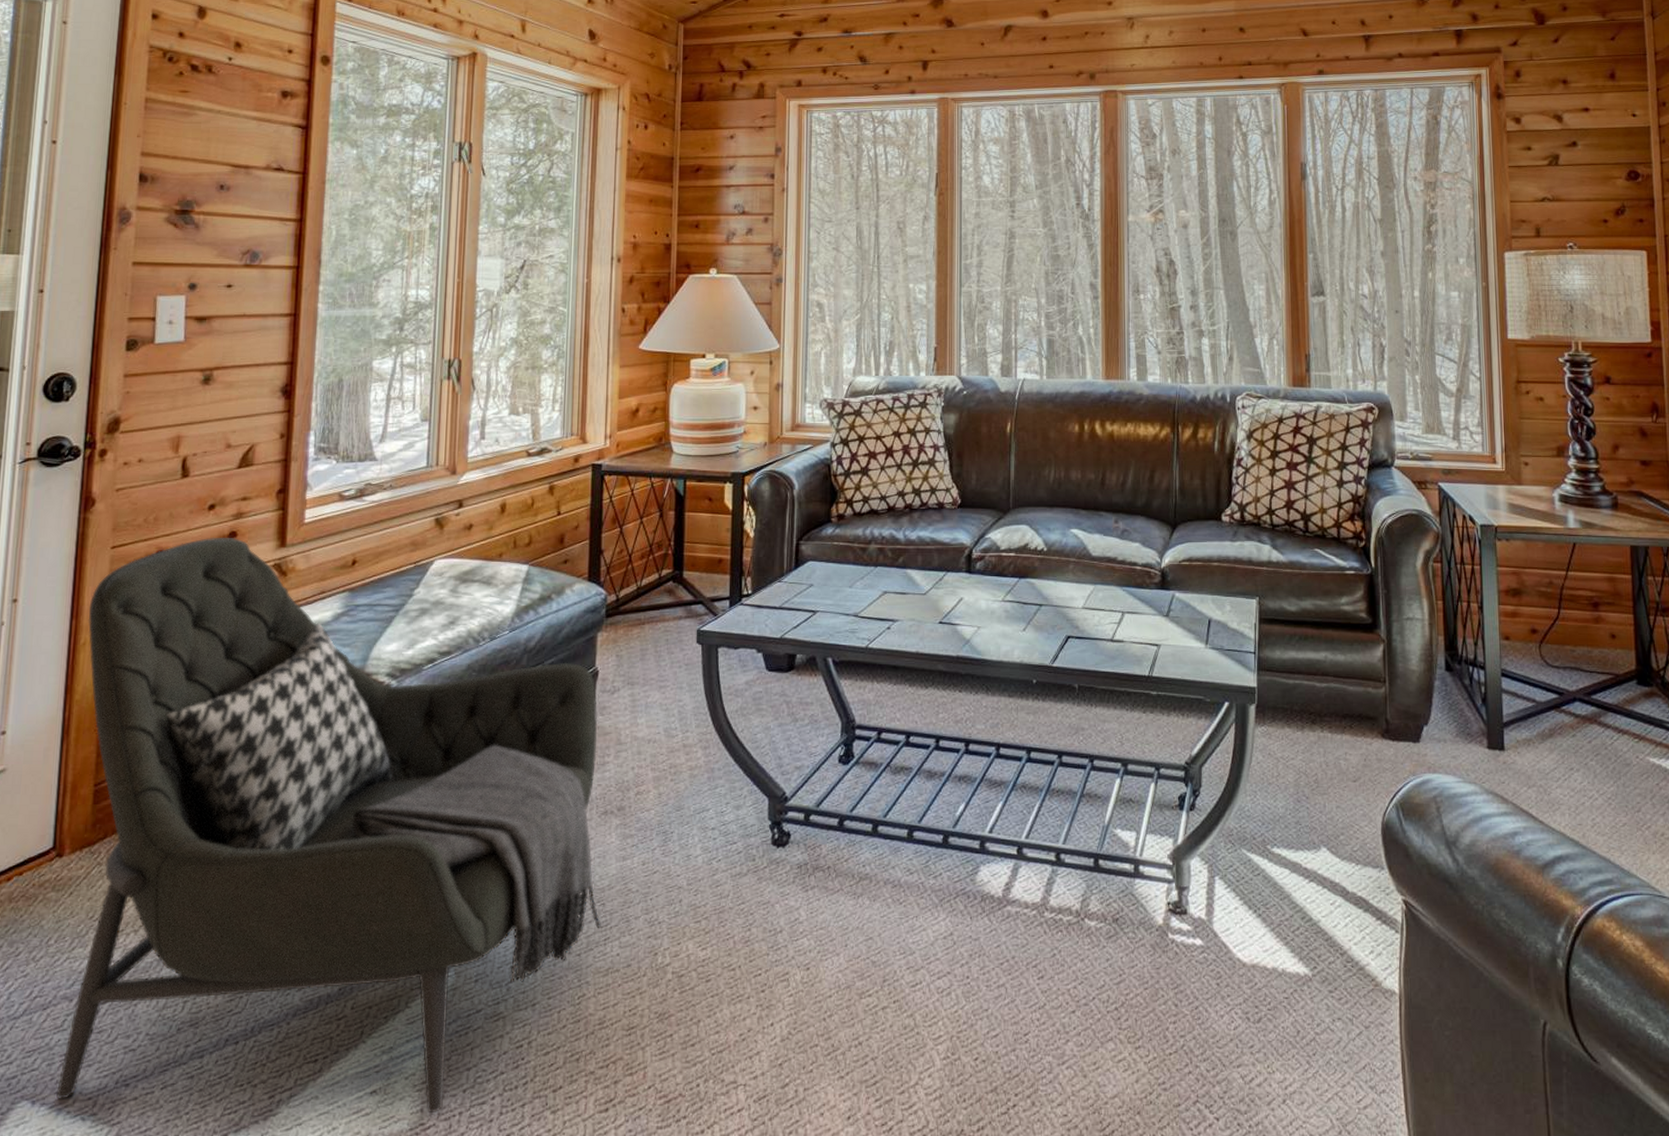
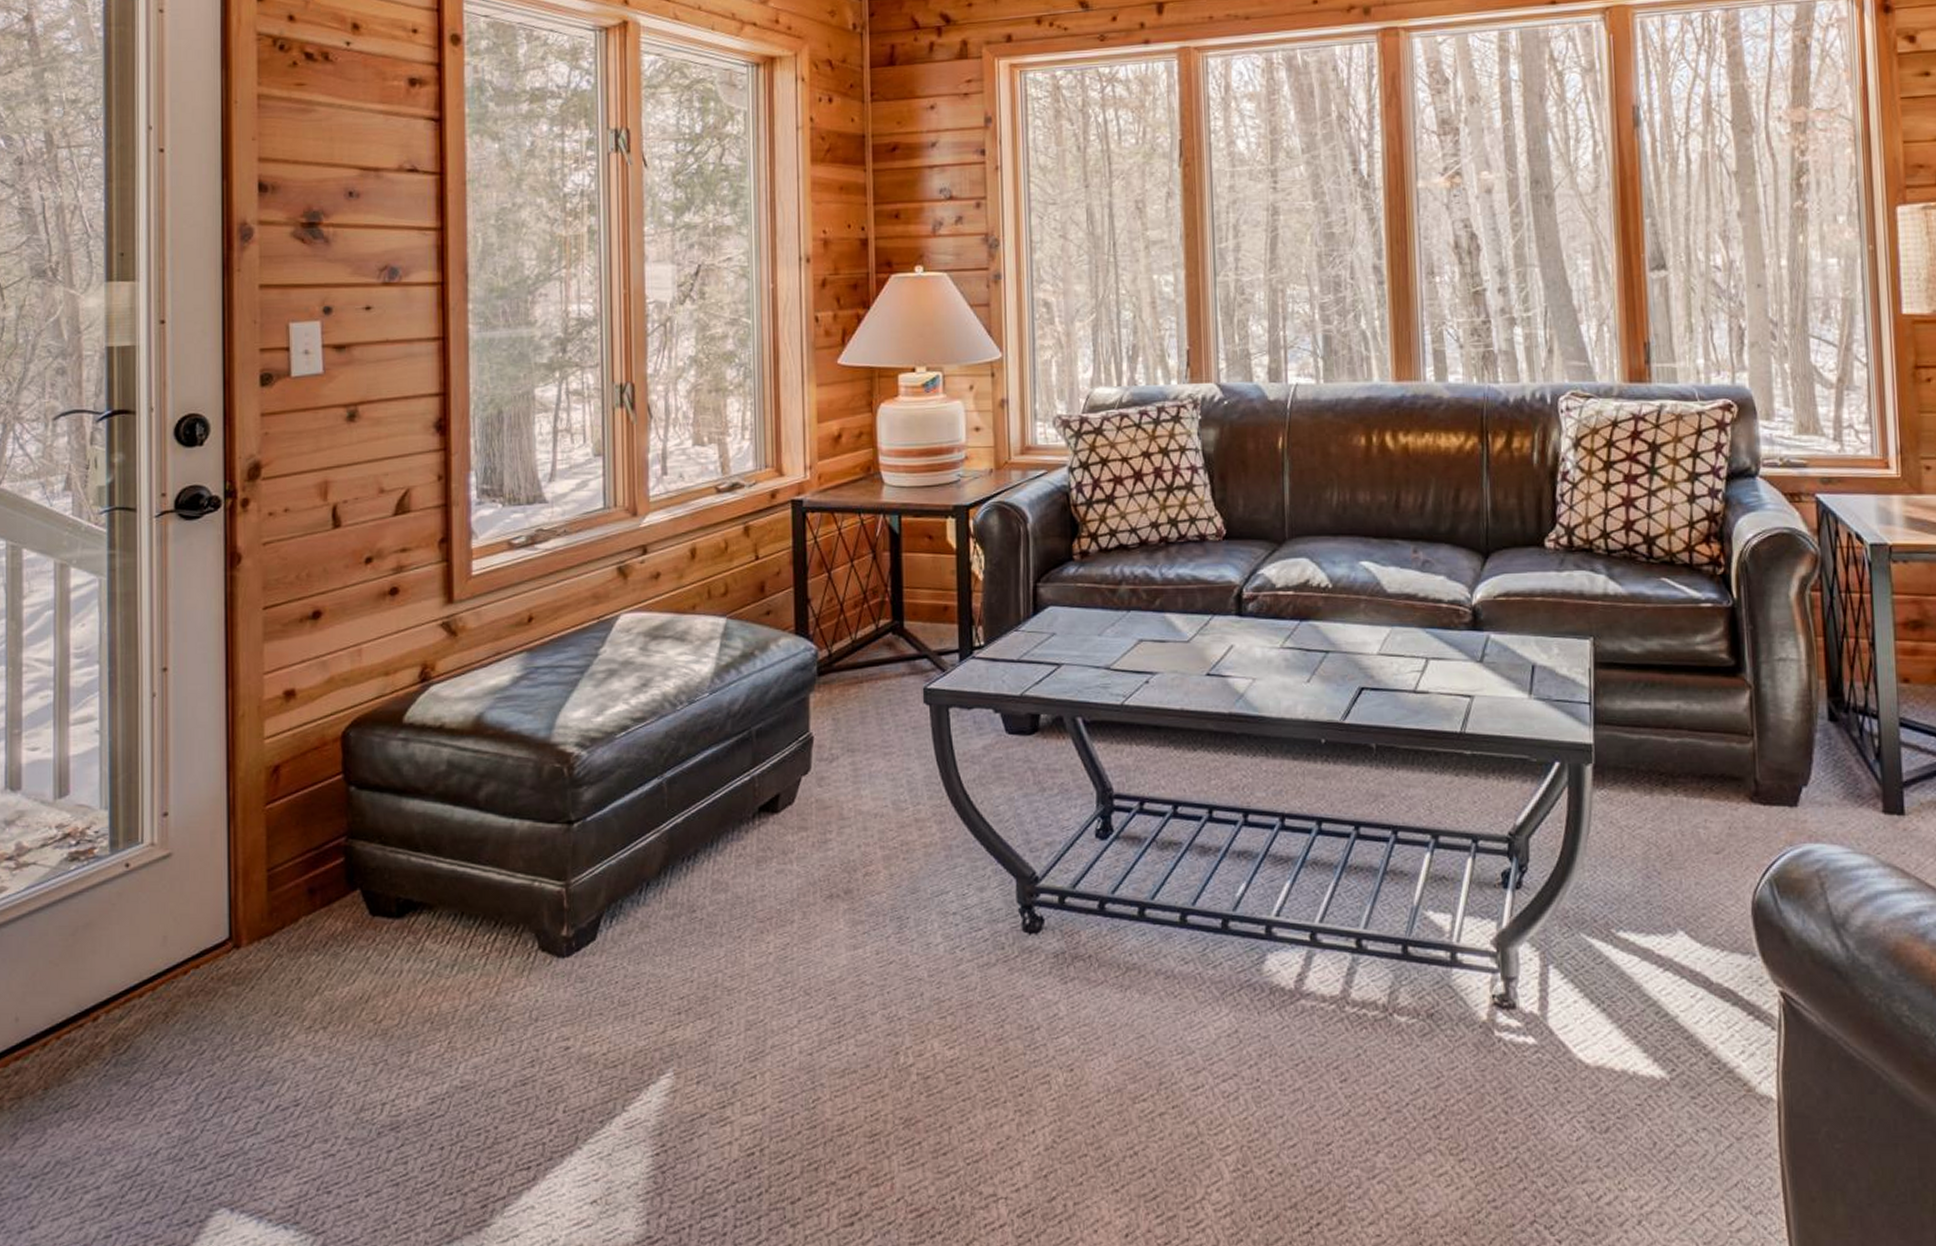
armchair: present [56,537,601,1112] -> none [244,594,834,1225]

